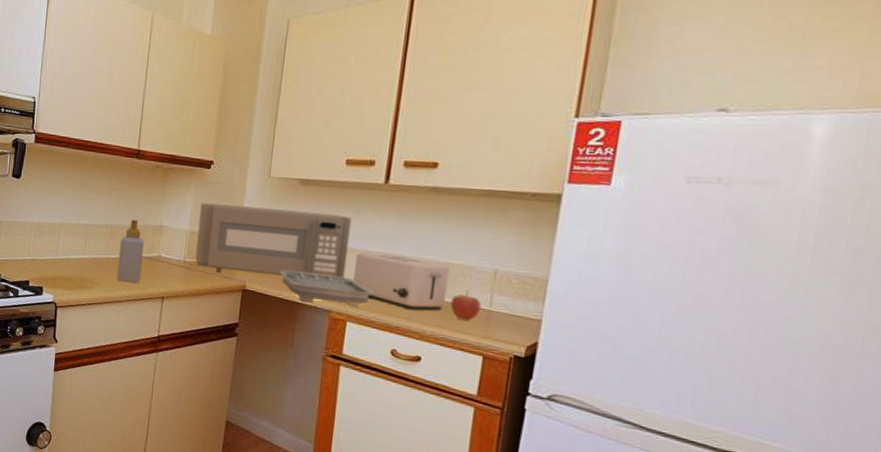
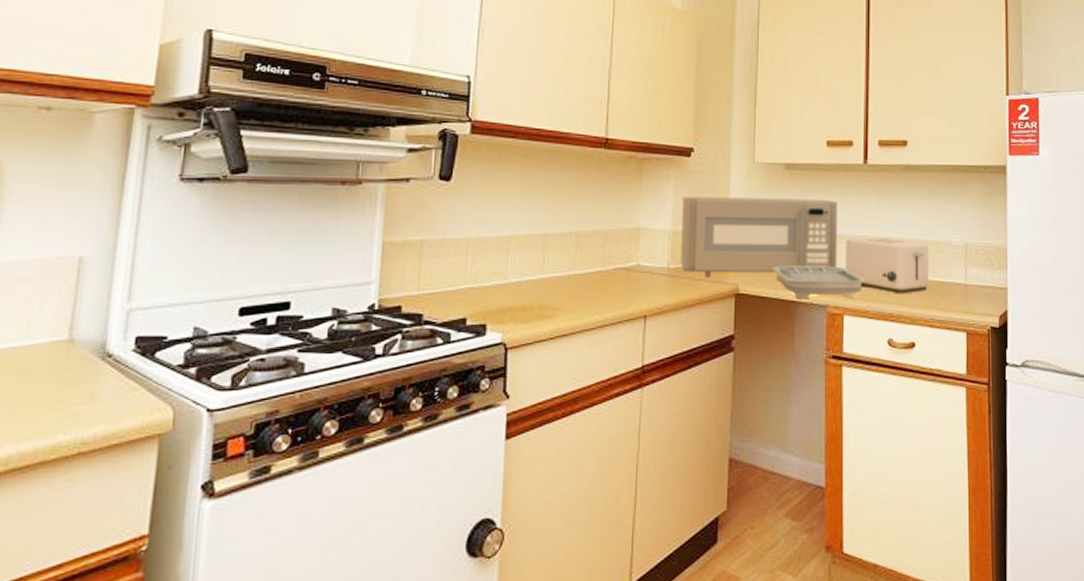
soap bottle: present [116,219,144,284] -> none [586,222,619,303]
fruit: present [450,290,482,322] -> none [933,266,959,298]

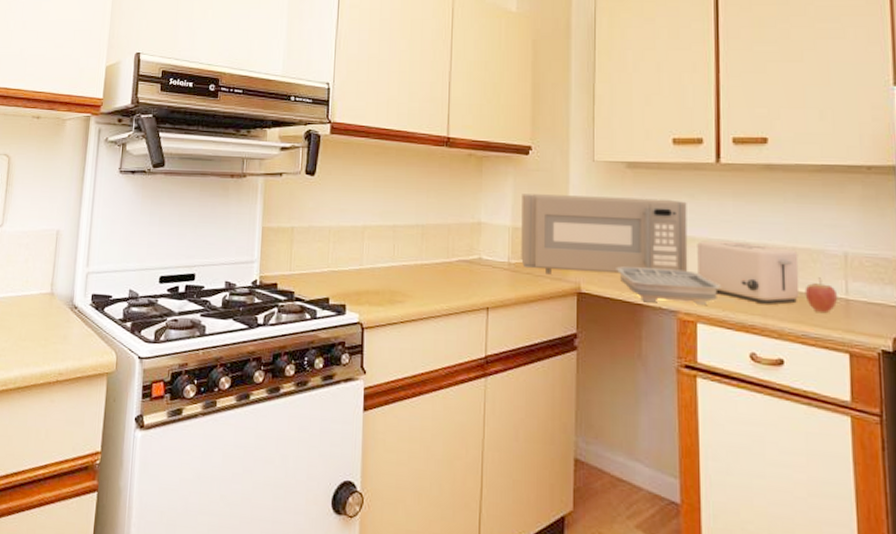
fruit: none [933,266,959,298] -> present [805,277,838,314]

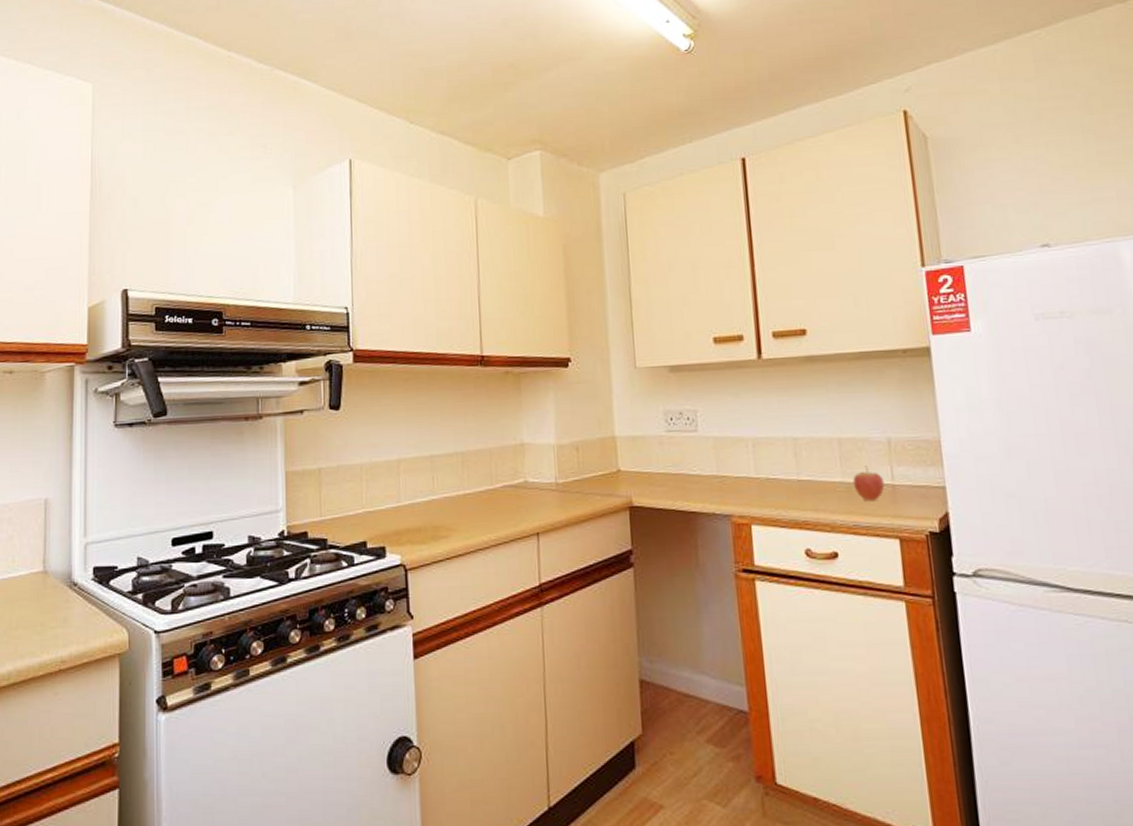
microwave: present [521,194,688,274] -> none [564,400,739,491]
dish rack: present [616,266,722,306] -> none [666,472,773,510]
toaster: present [697,240,800,306] -> none [745,437,848,500]

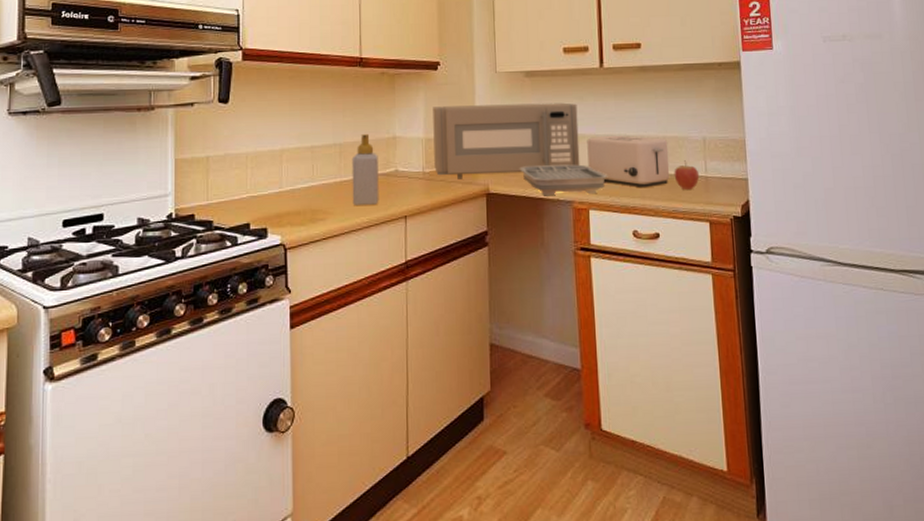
soap bottle: none [475,440,508,522] -> present [351,133,379,207]
microwave: none [564,400,739,491] -> present [433,102,580,179]
dish rack: none [666,472,773,510] -> present [519,164,608,196]
toaster: none [745,437,848,500] -> present [587,135,670,189]

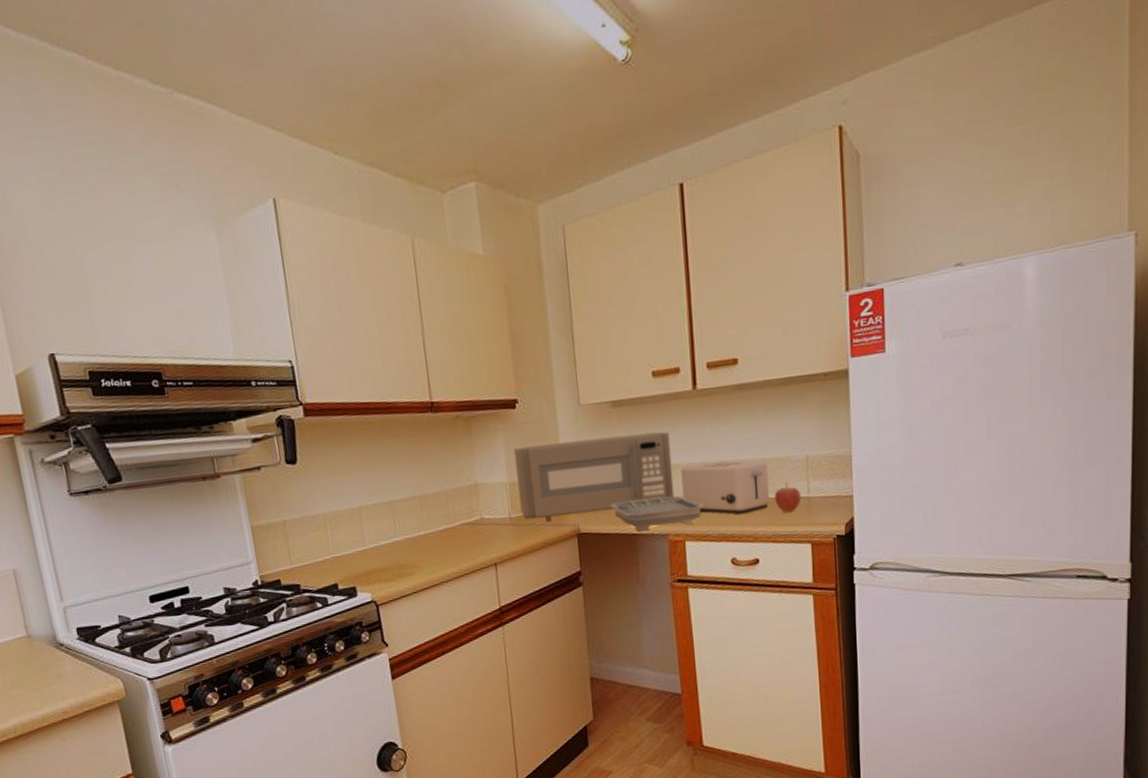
soap bottle: present [351,133,379,207] -> none [433,482,467,558]

